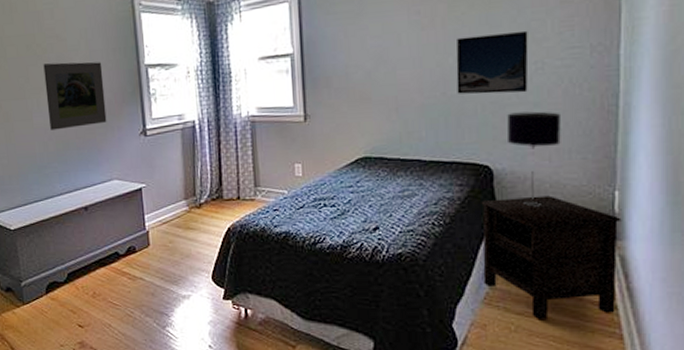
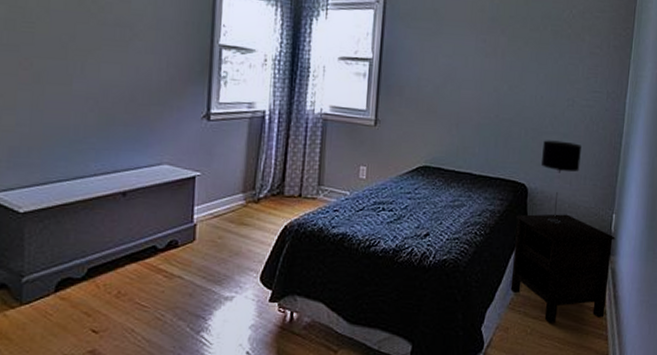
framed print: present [43,62,107,130] -> none [93,24,170,101]
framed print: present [456,30,529,94] -> none [507,69,565,124]

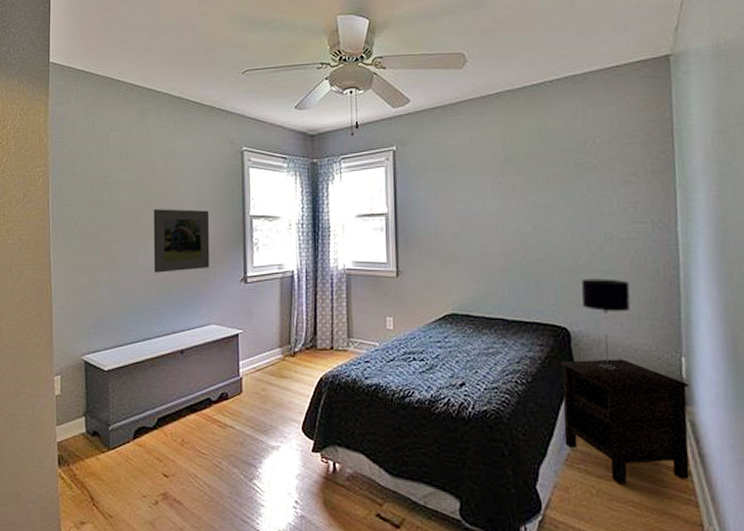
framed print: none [93,24,170,101] -> present [153,209,210,273]

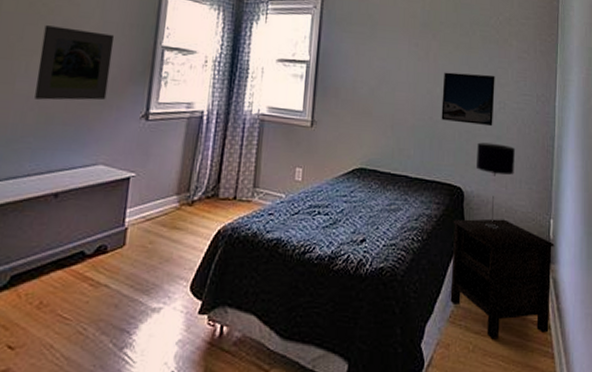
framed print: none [534,205,599,261] -> present [441,72,495,127]

